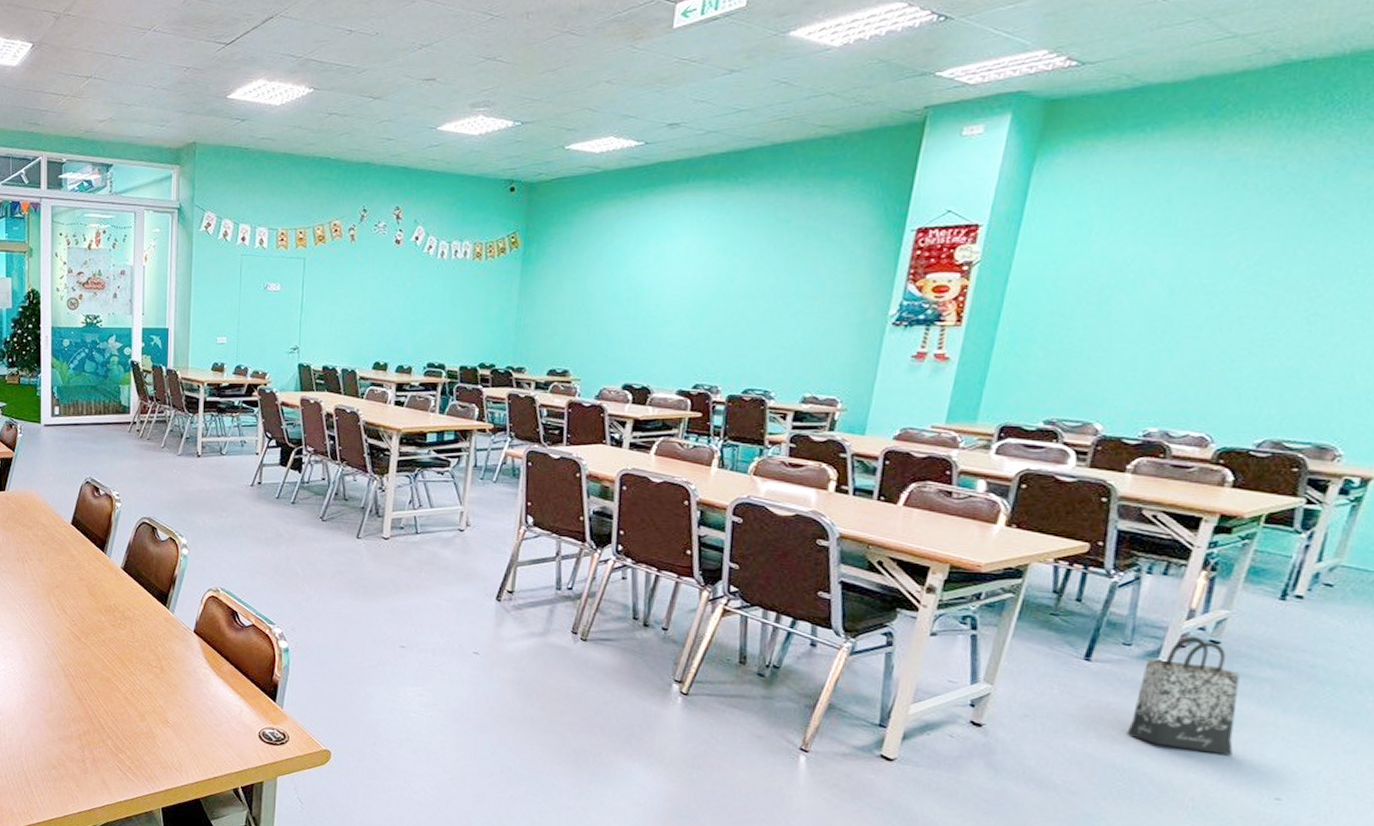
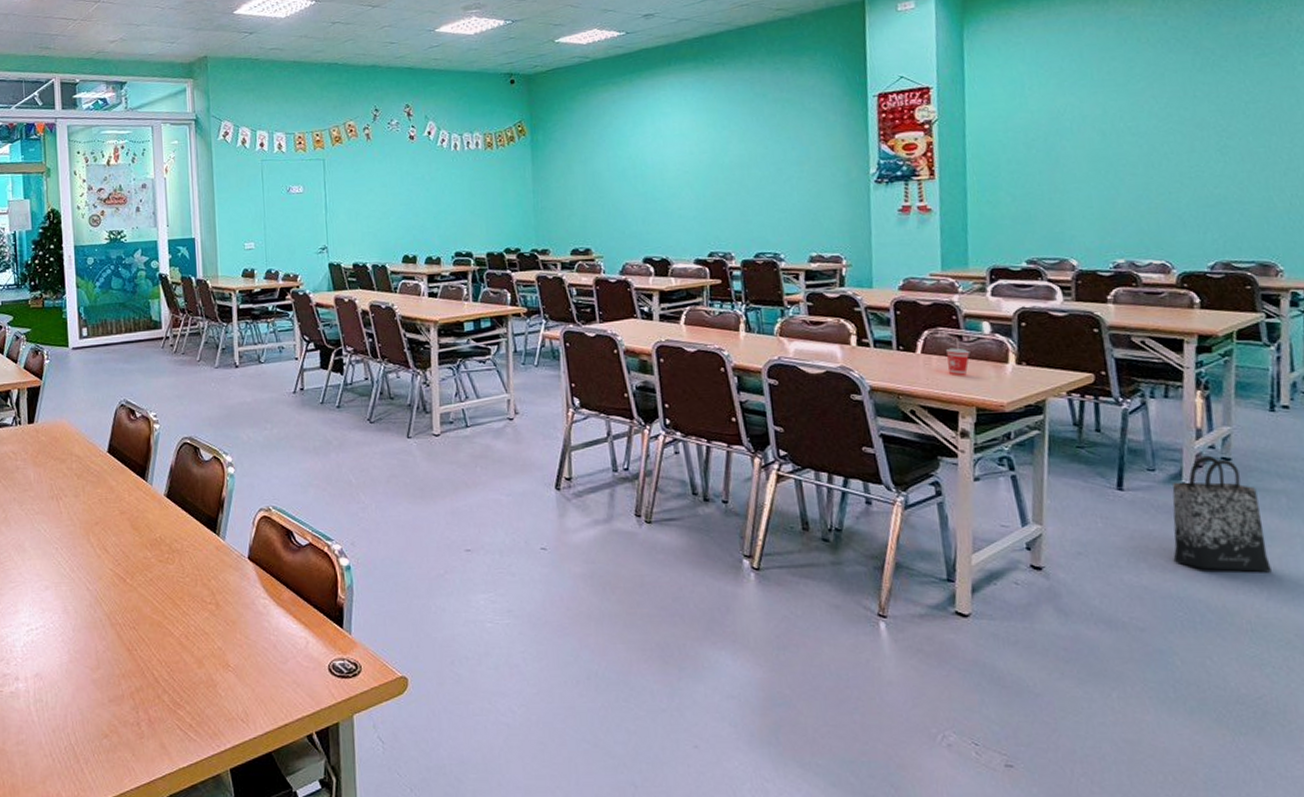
beverage cup: none [929,488,957,533] -> present [942,333,970,376]

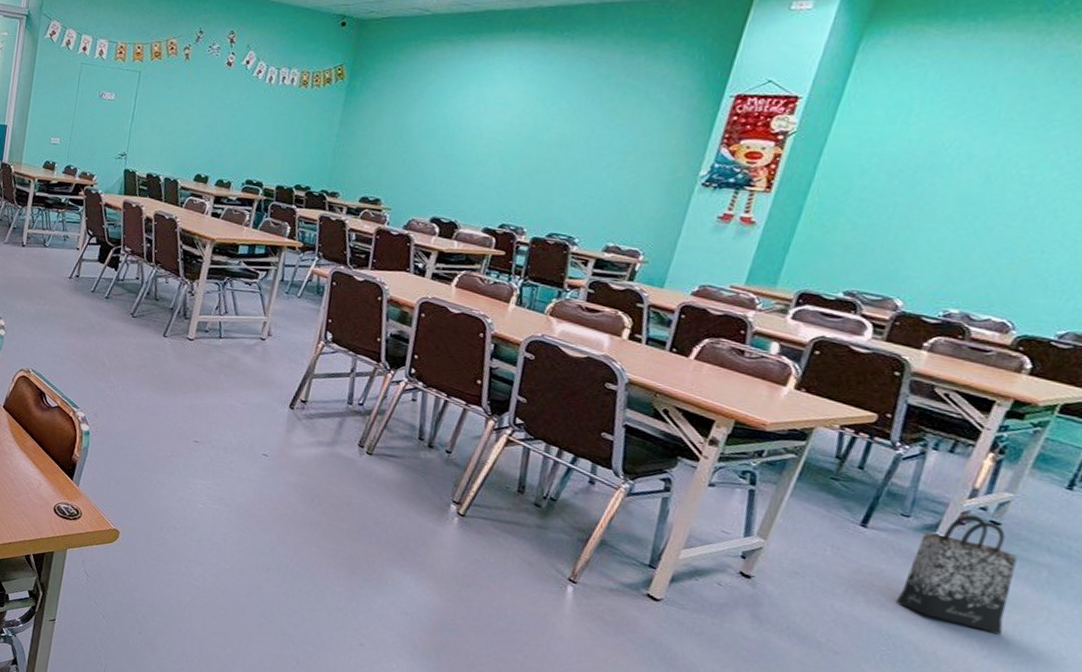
beverage cup: present [942,333,970,376] -> none [718,345,748,390]

